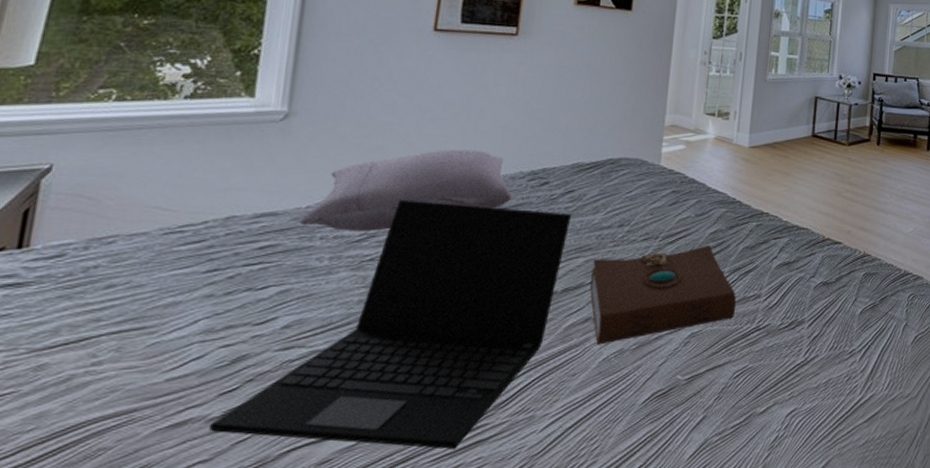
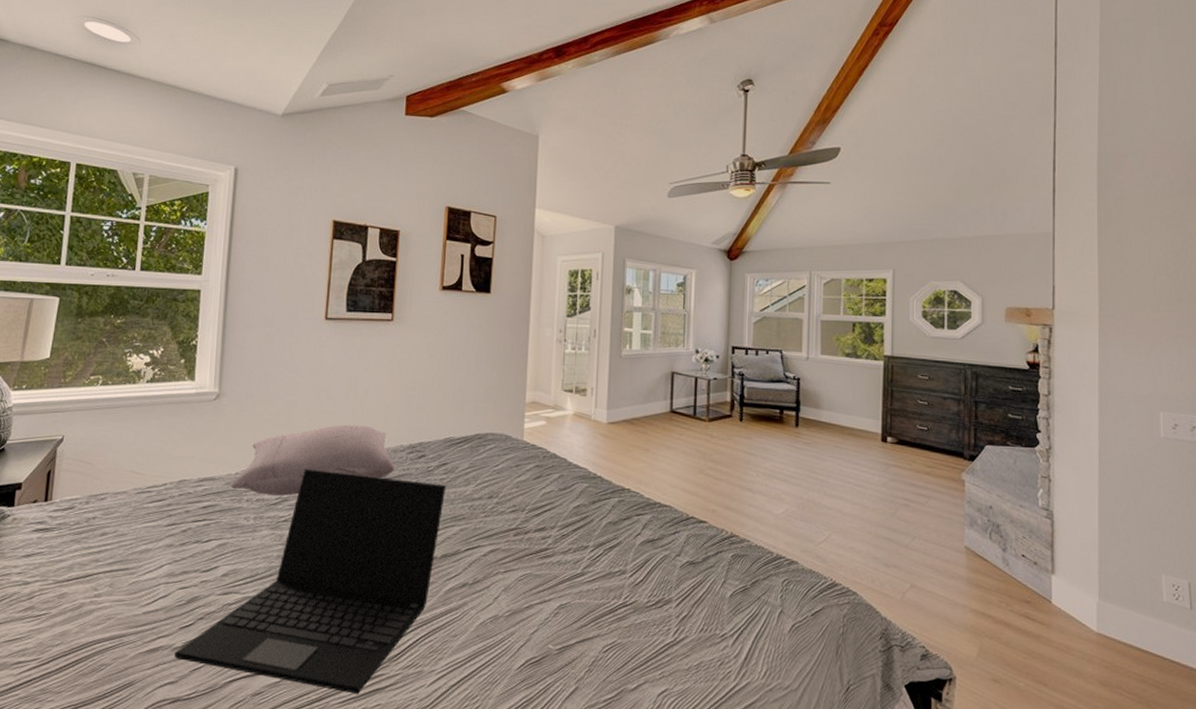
book: present [590,244,736,345] -> none [465,518,603,610]

